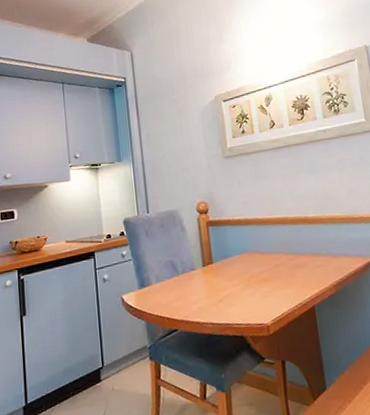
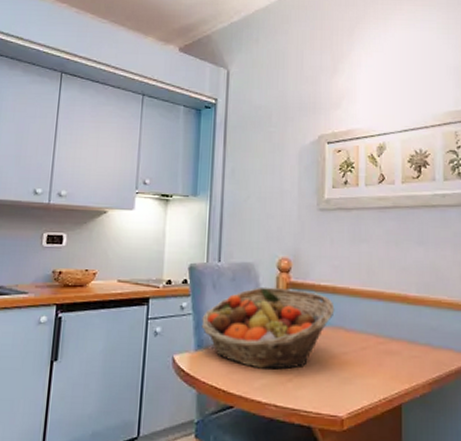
fruit basket: none [140,226,249,296] -> present [201,286,335,370]

